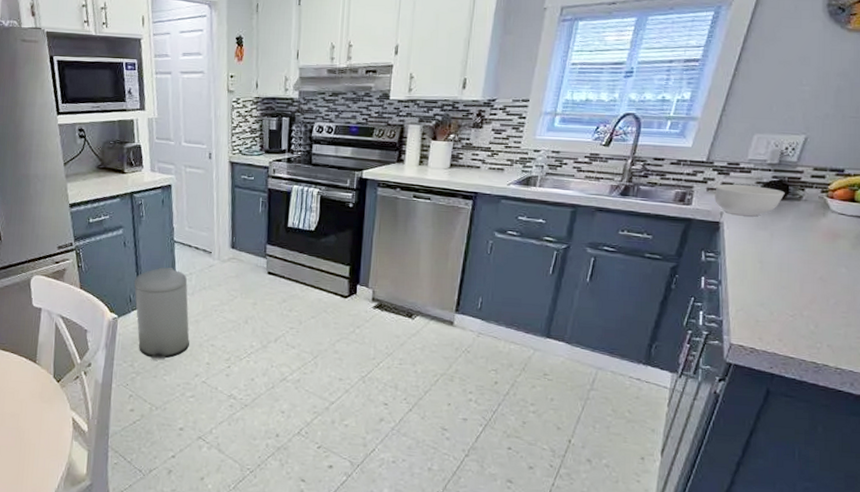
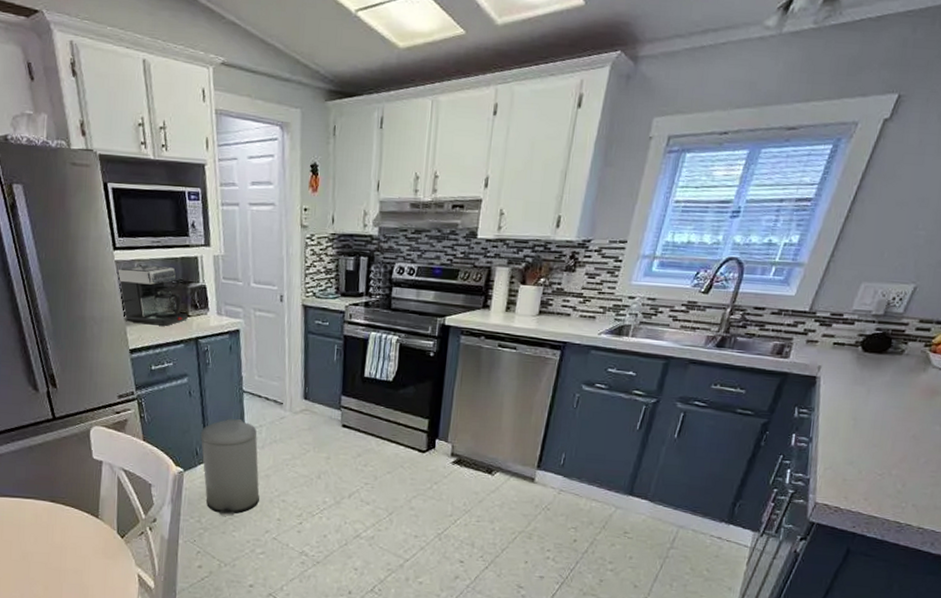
coffee maker: none [60,128,124,182] -> present [118,265,188,326]
bowl: present [714,184,785,217] -> none [813,336,887,372]

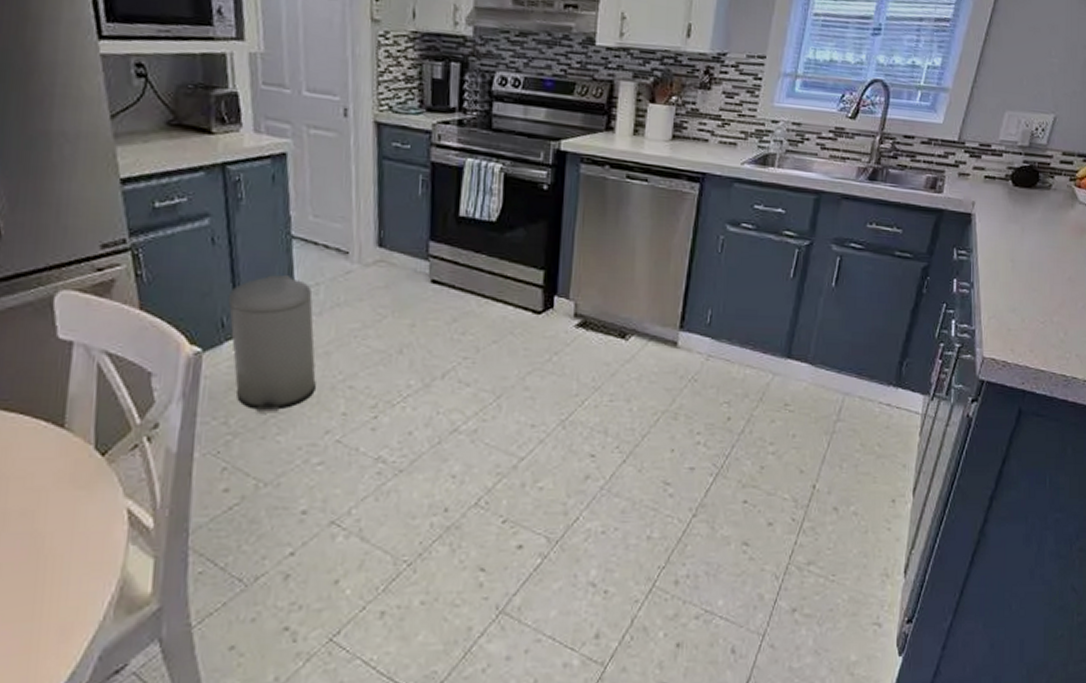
coffee maker: present [118,265,188,326] -> none [104,62,211,146]

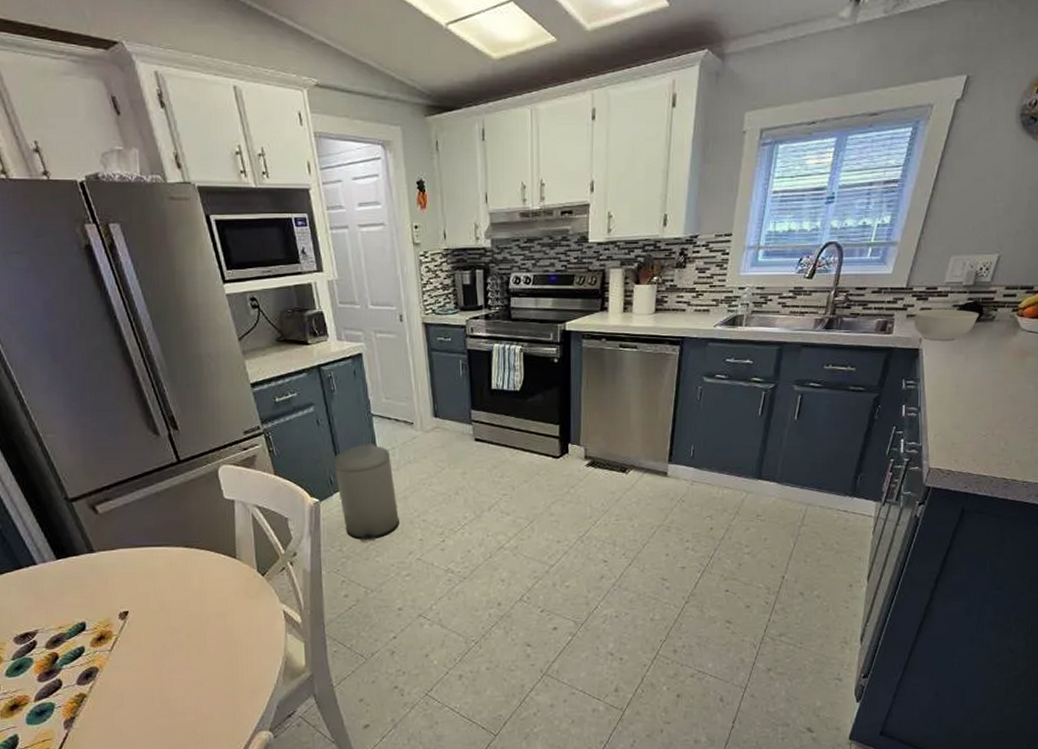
bowl: none [966,169,1035,208] -> present [914,309,979,341]

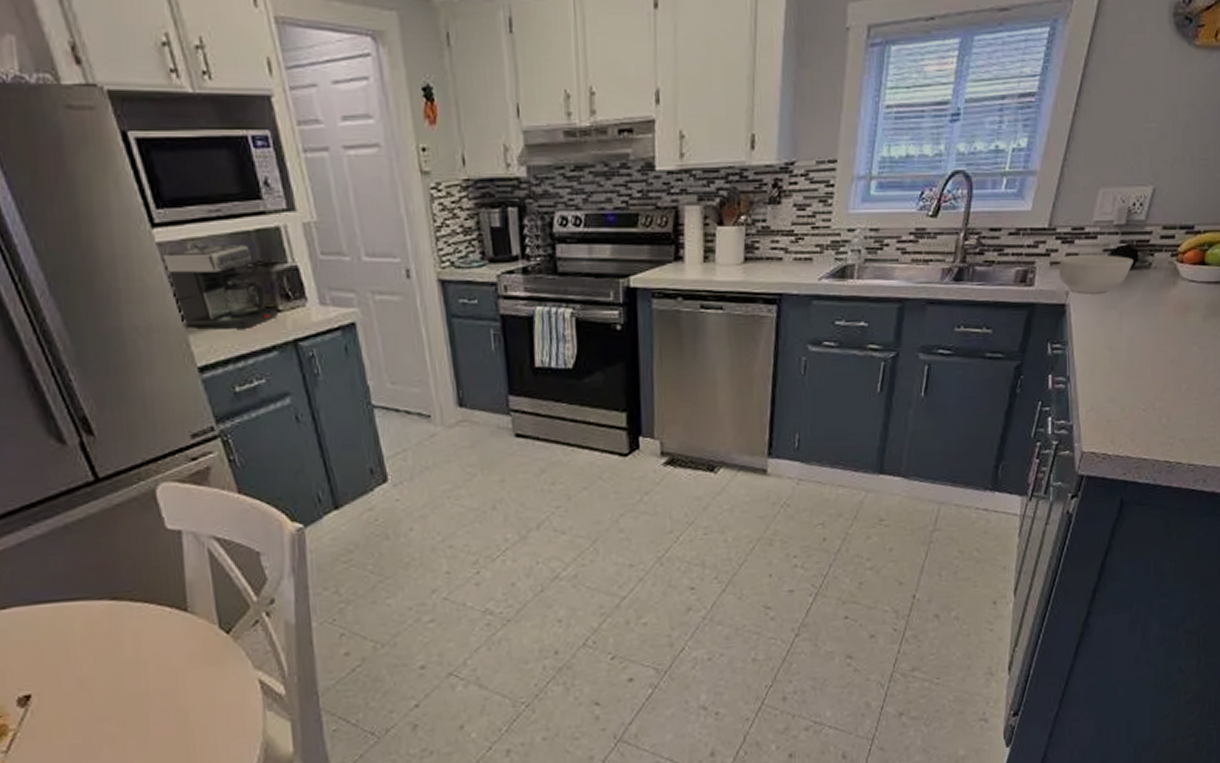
coffee maker: none [230,296,308,357] -> present [162,245,278,329]
pedal bin: present [332,444,399,542] -> none [320,445,417,580]

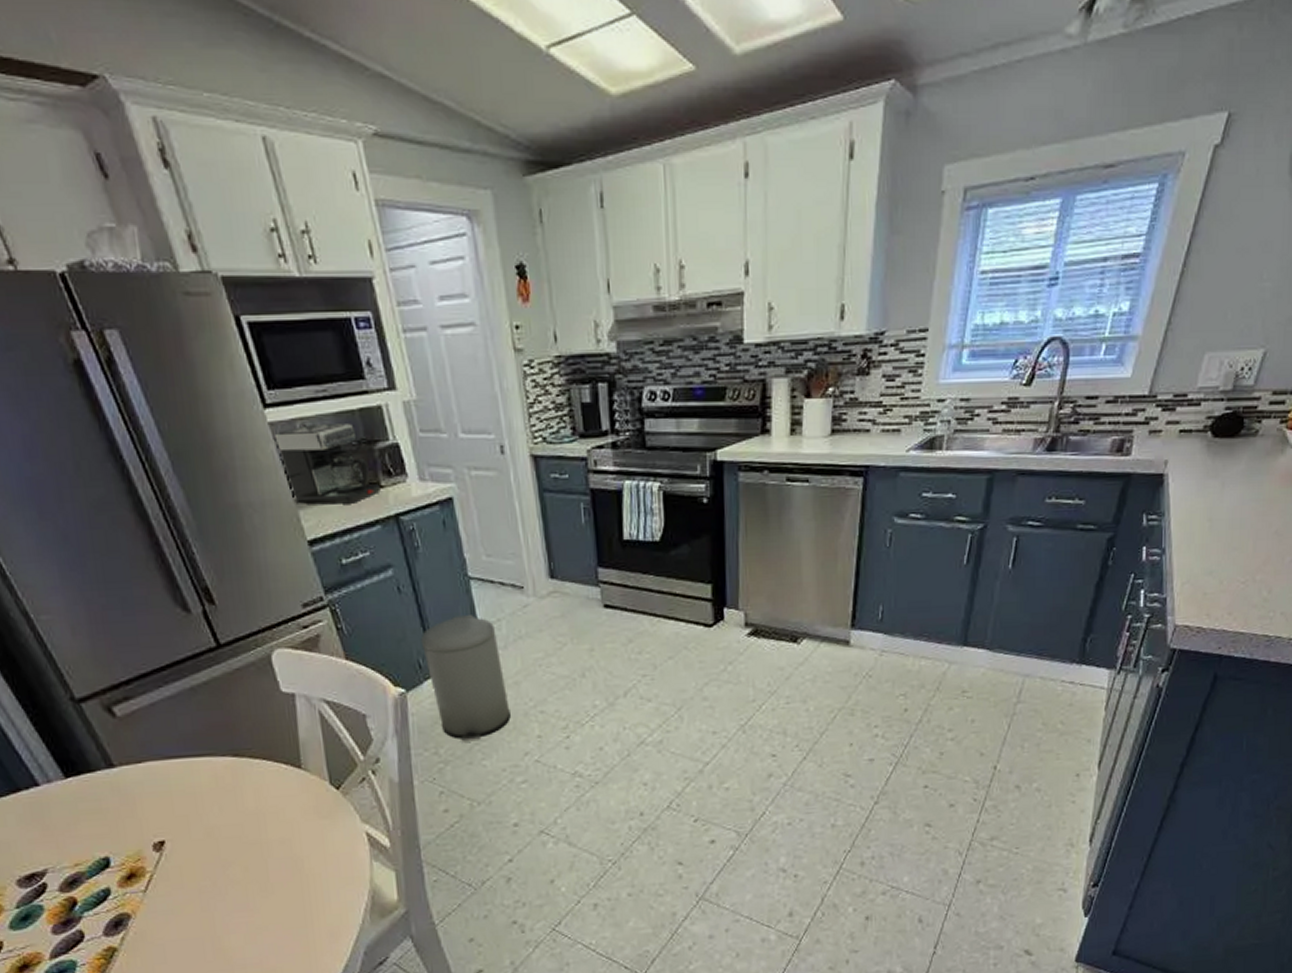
pedal bin: none [320,445,417,580] -> present [420,615,511,742]
bowl: present [1059,255,1134,294] -> none [1158,422,1239,464]

